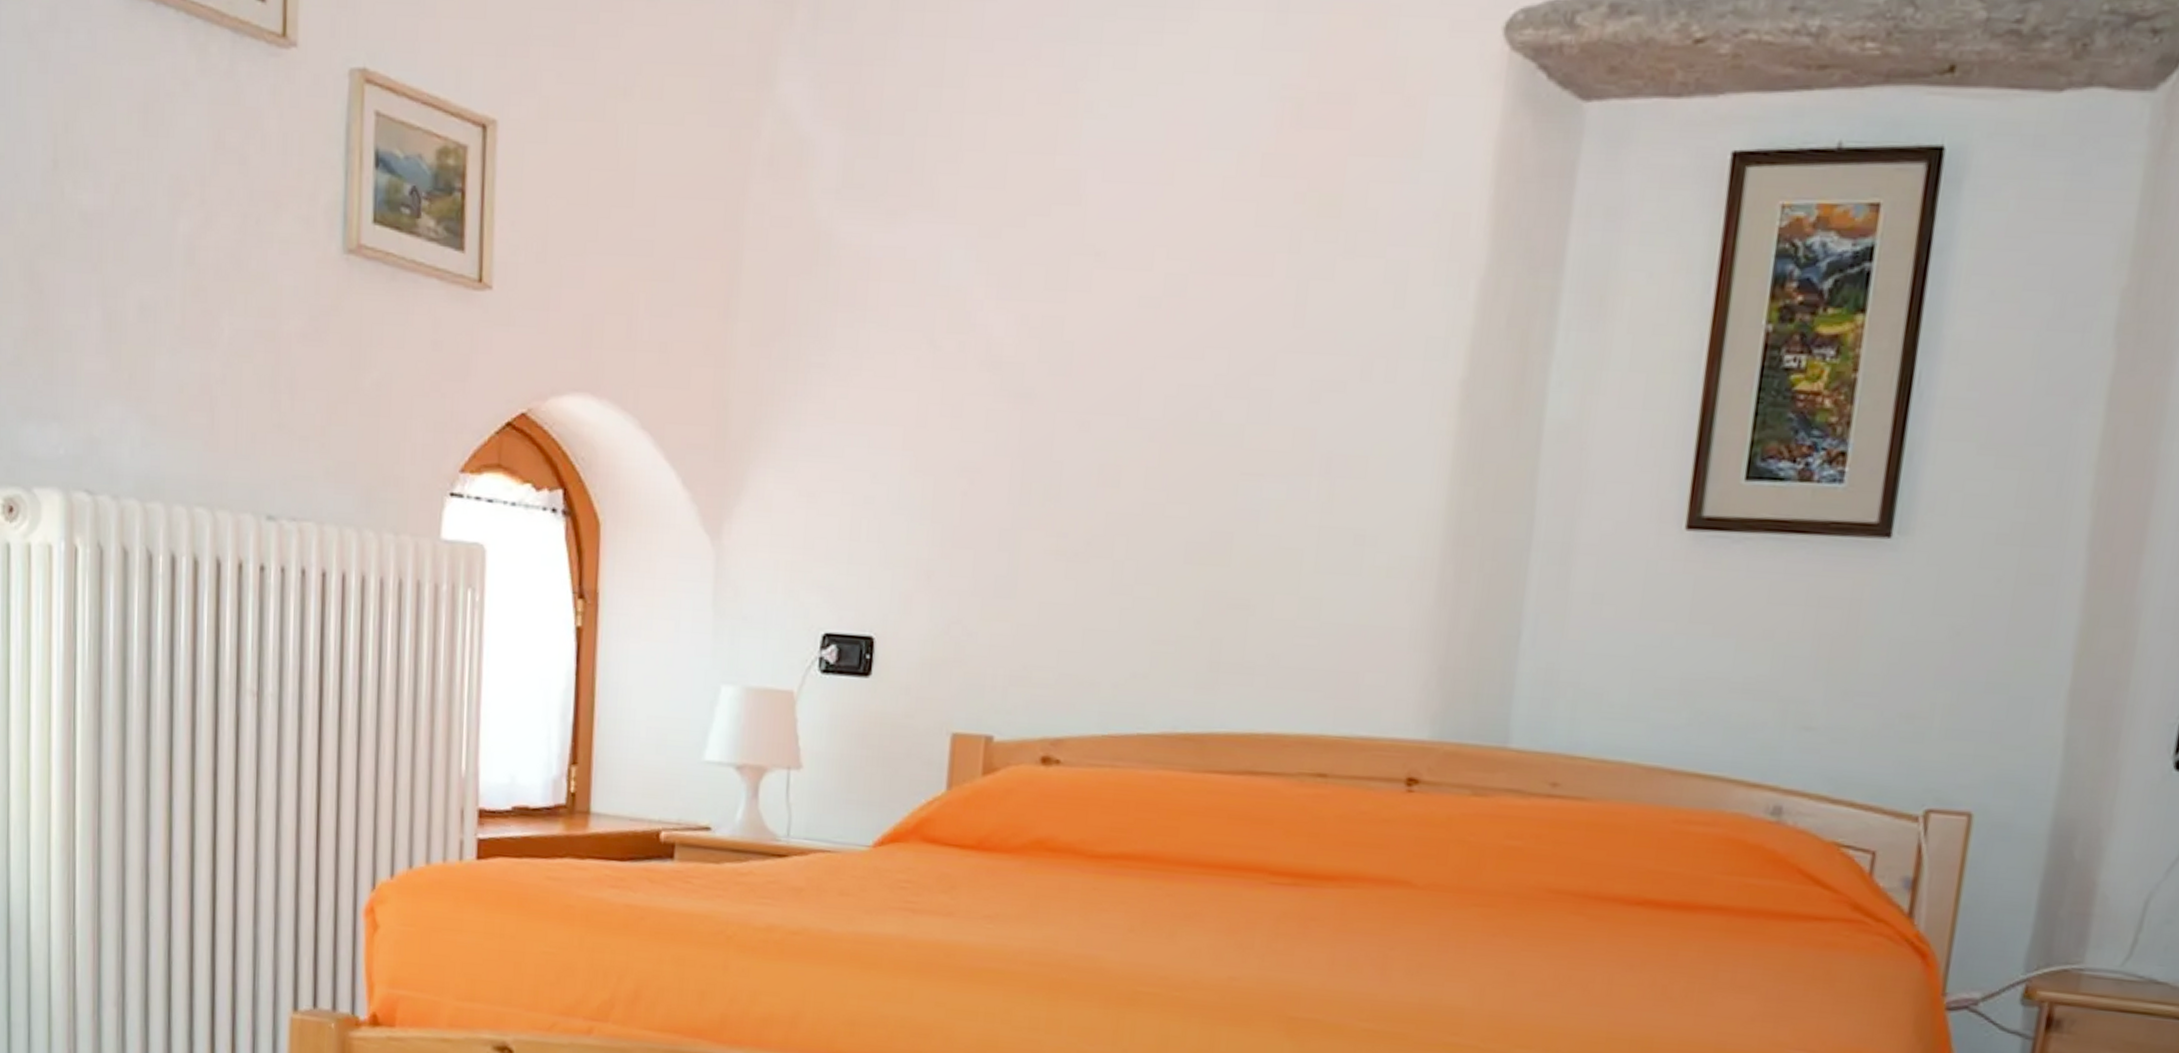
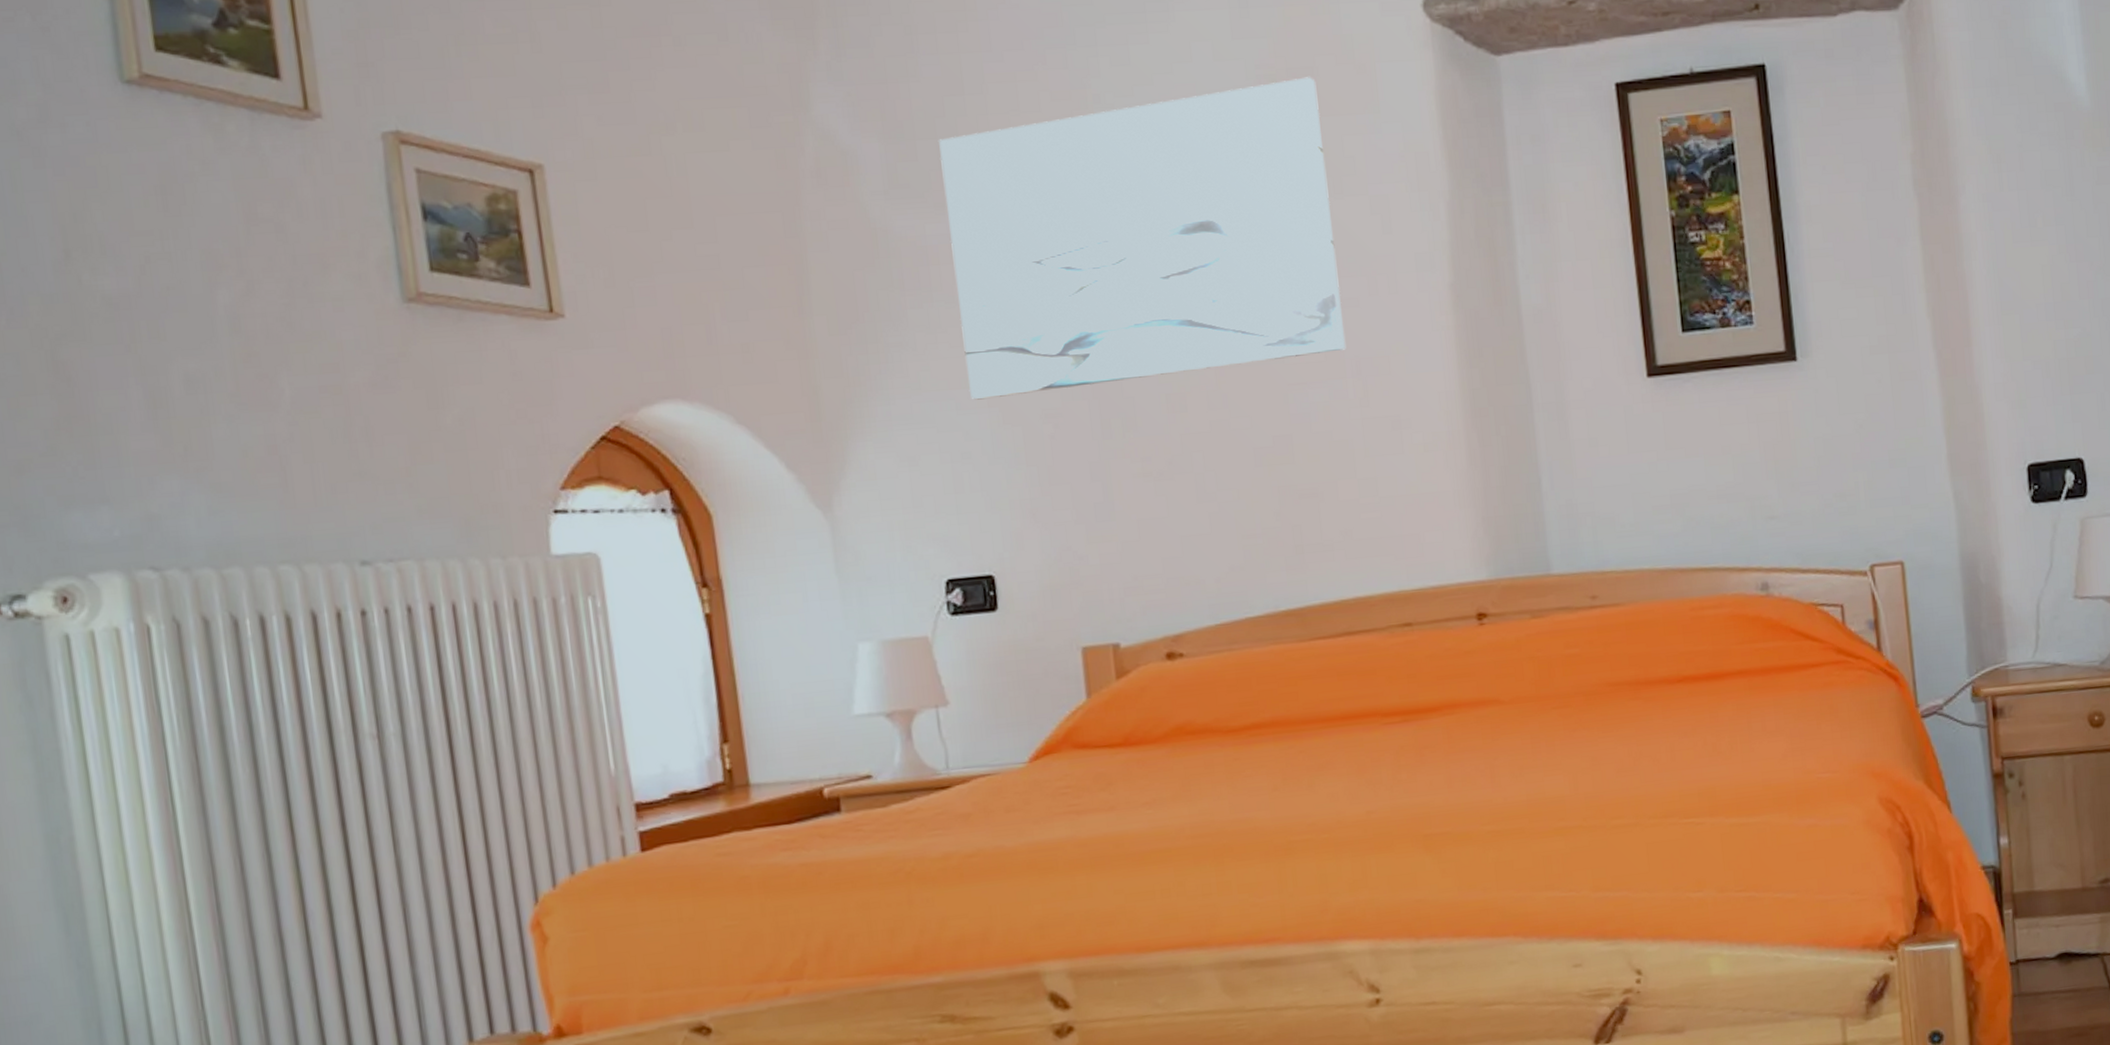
wall art: none [885,105,1351,443] -> present [939,77,1346,400]

